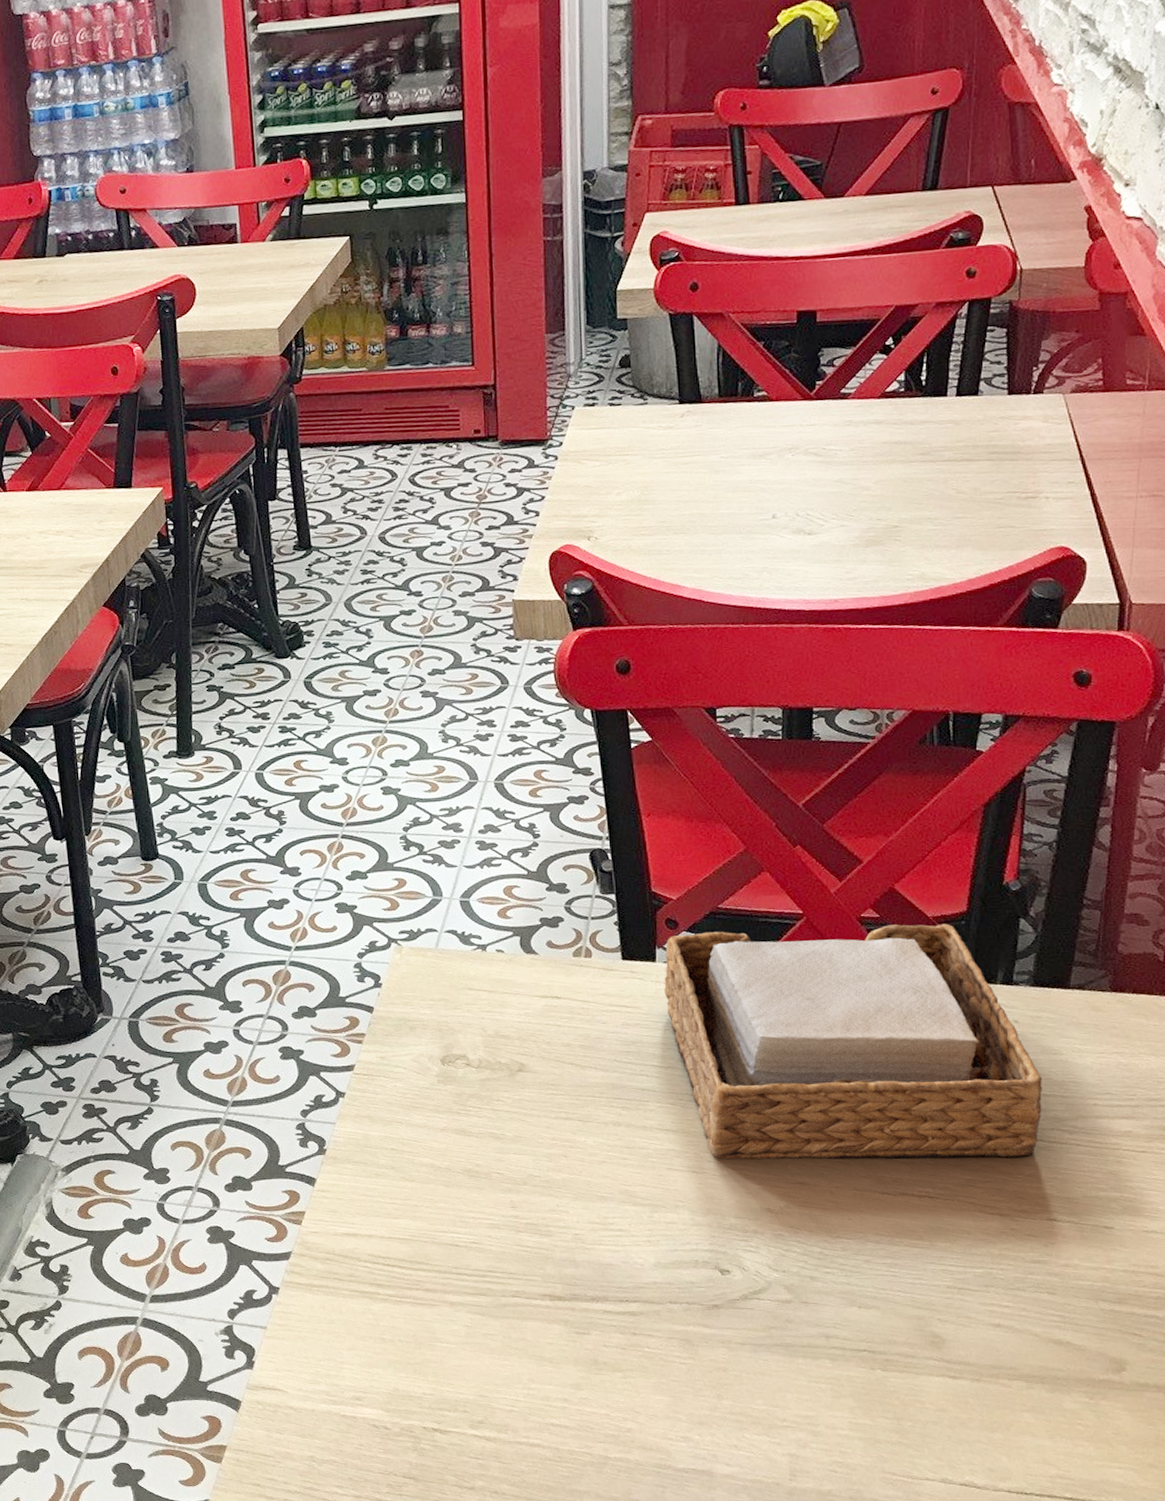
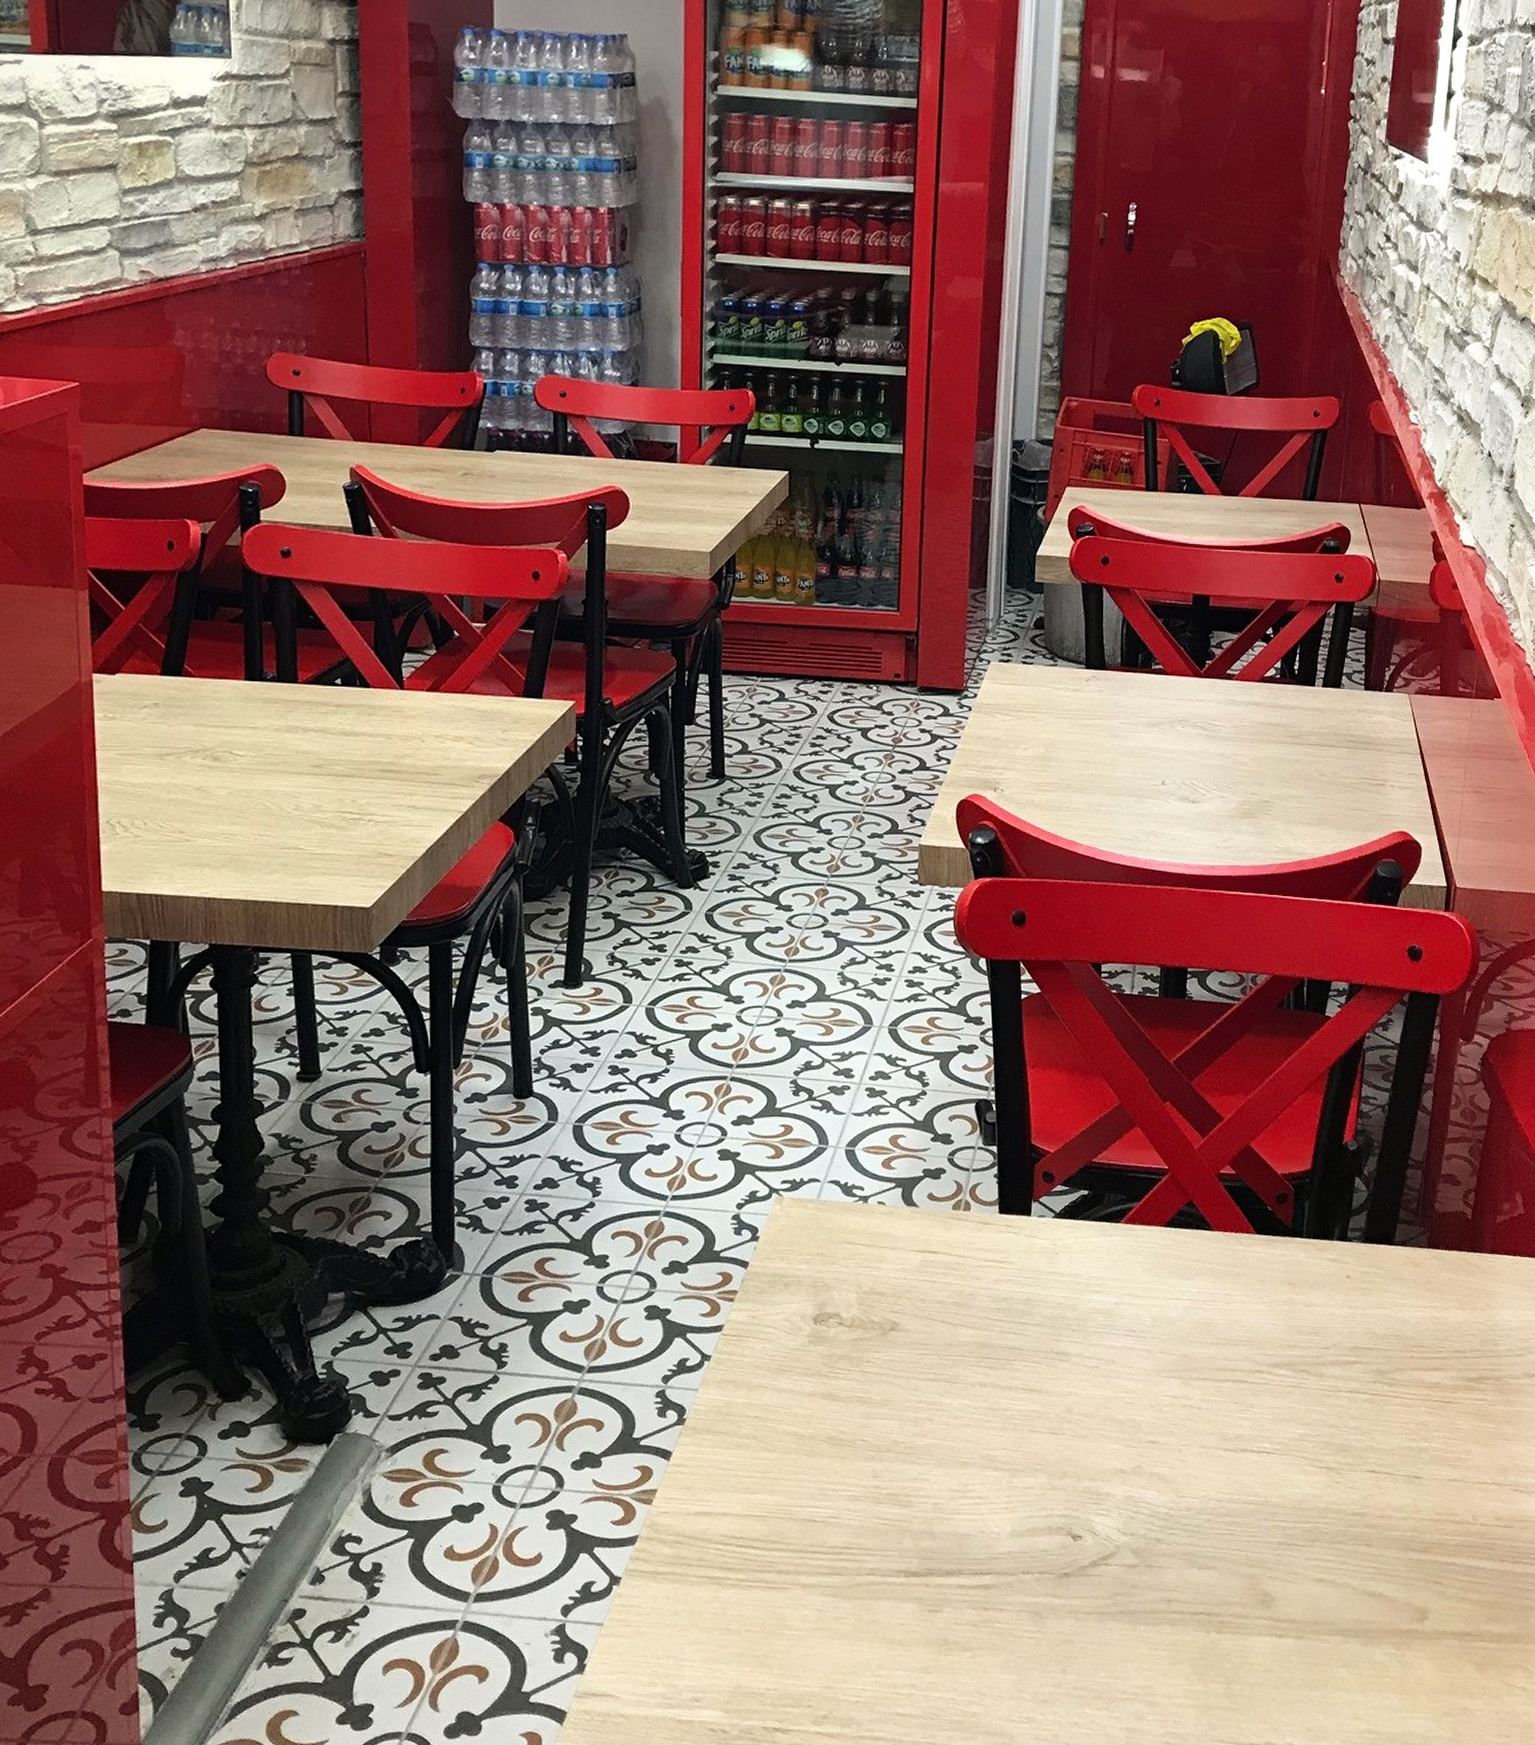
napkin holder: present [664,923,1042,1160] -> none [1037,1181,1368,1420]

